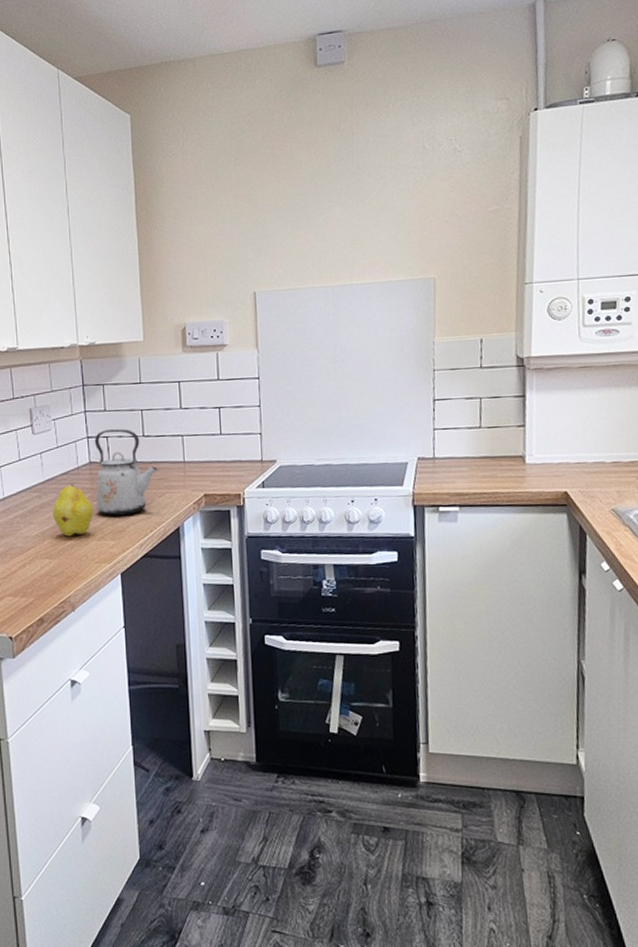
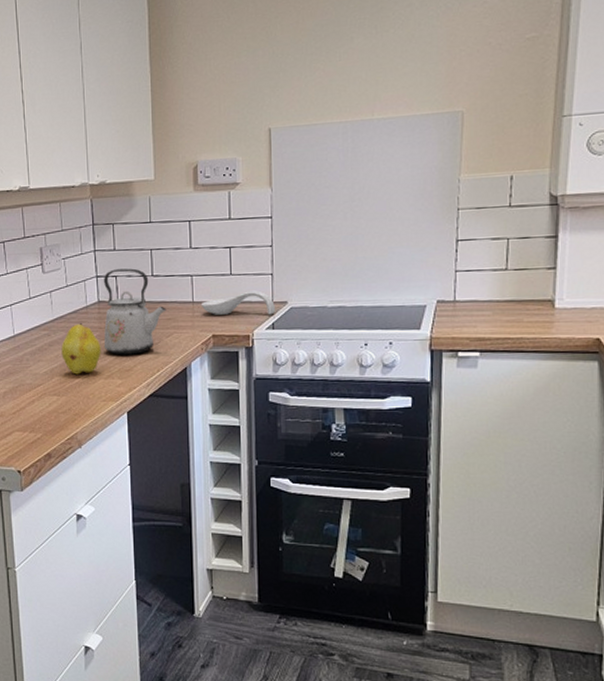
spoon rest: none [192,450,266,475] -> present [200,290,276,315]

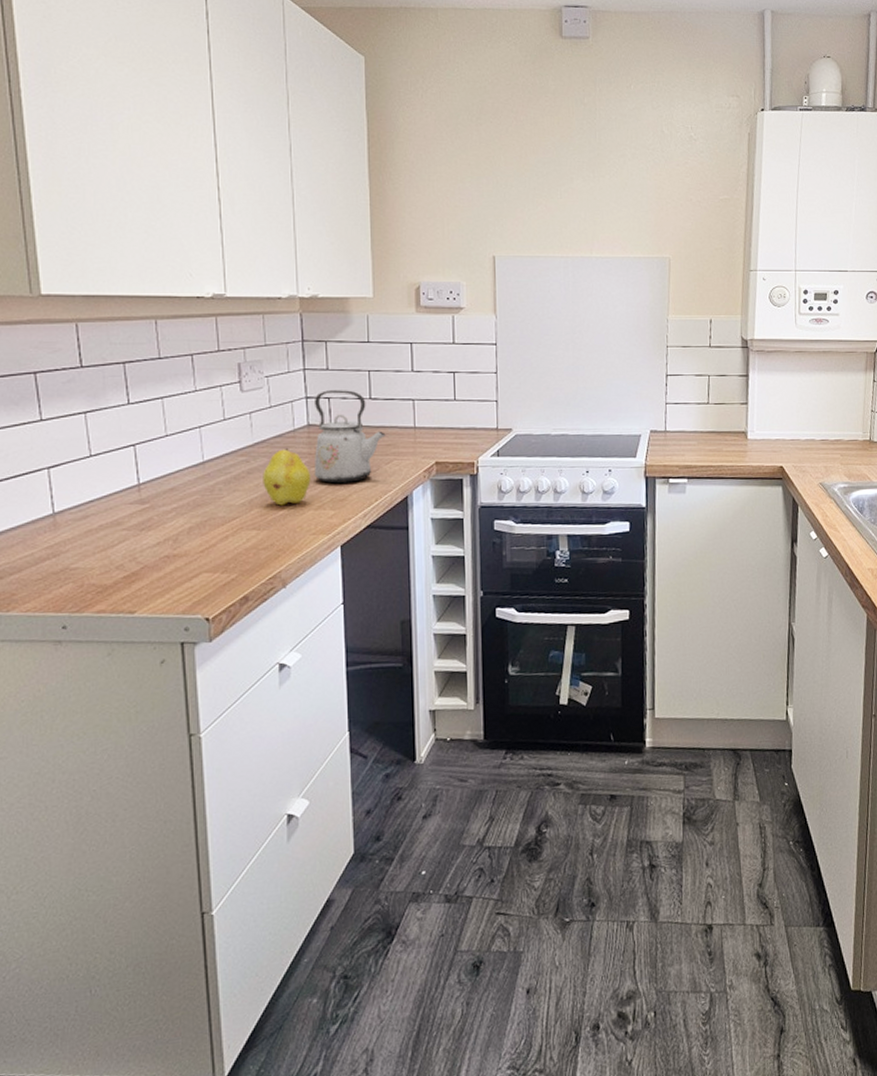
spoon rest: present [200,290,276,315] -> none [423,417,501,442]

